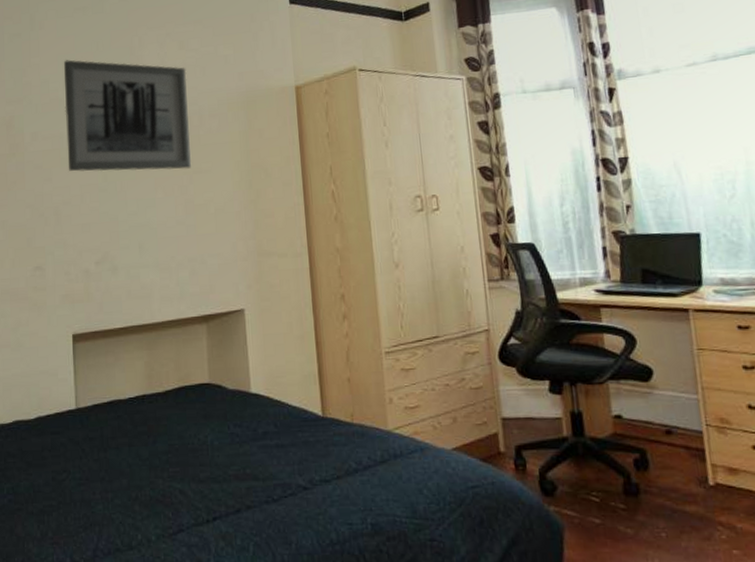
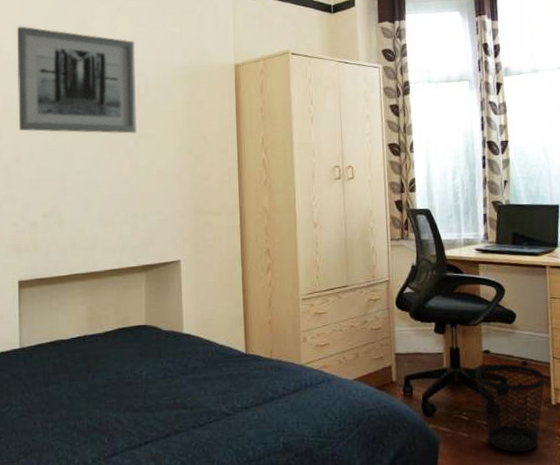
wastebasket: none [605,432,698,545] -> present [475,364,545,452]

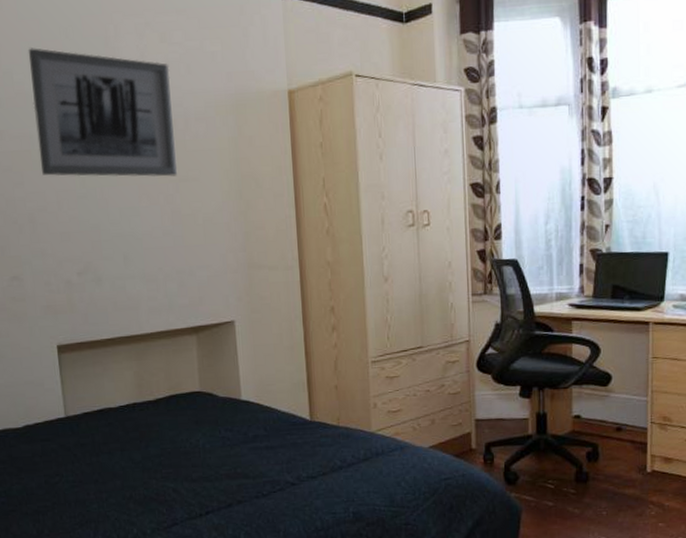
wastebasket: present [475,364,545,452] -> none [564,429,641,521]

